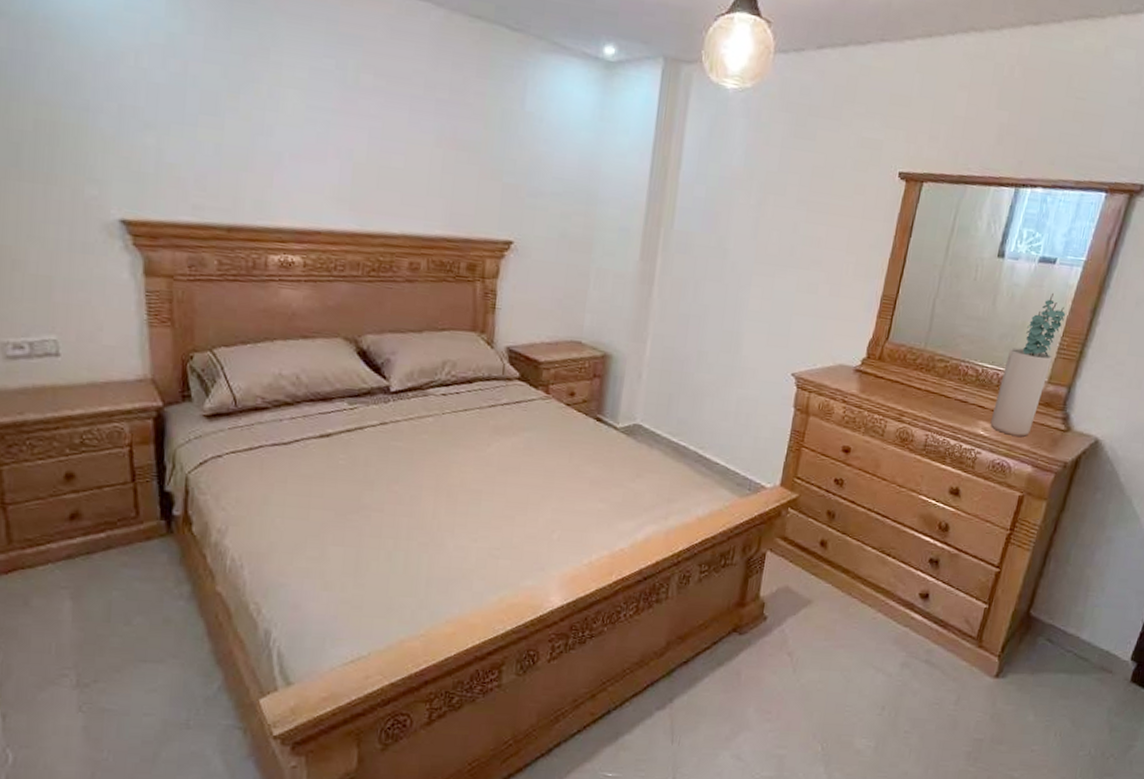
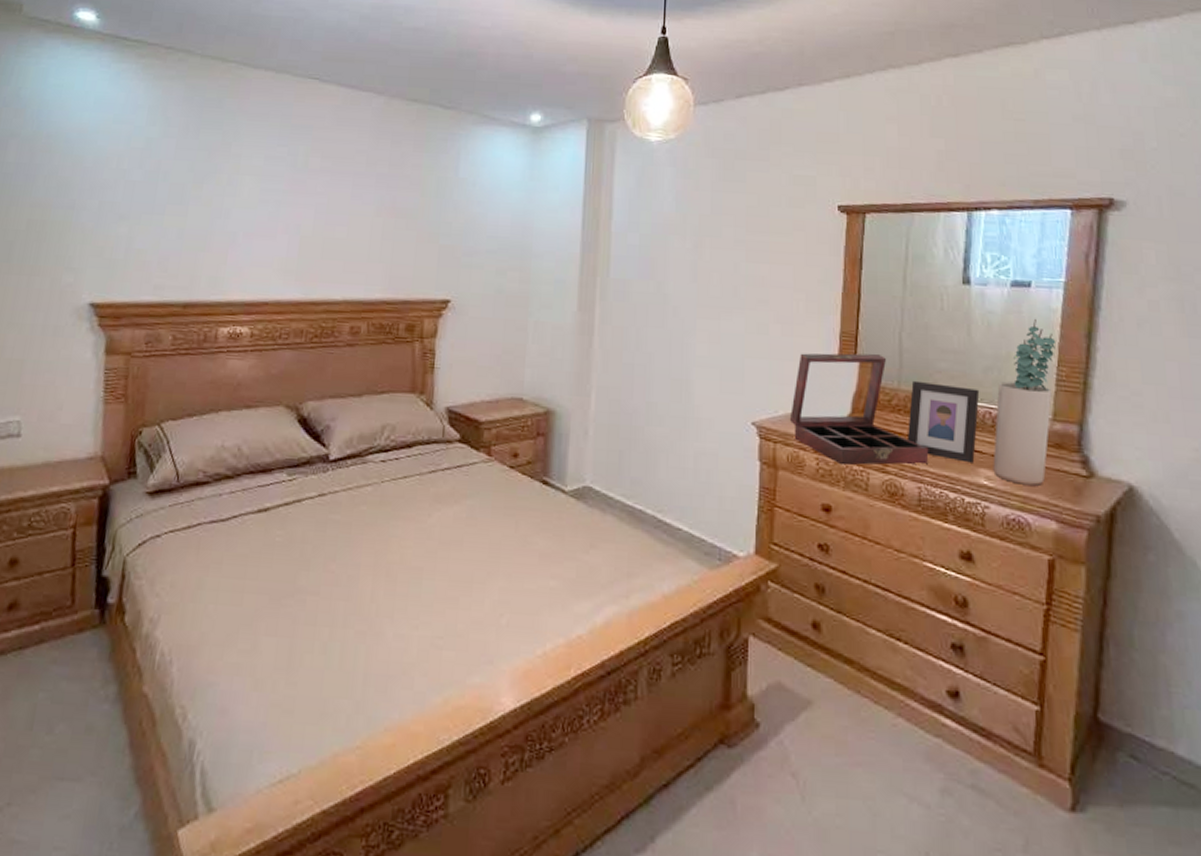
jewelry box: none [825,313,941,416] -> present [789,353,929,466]
picture frame: none [925,342,993,416] -> present [908,380,980,463]

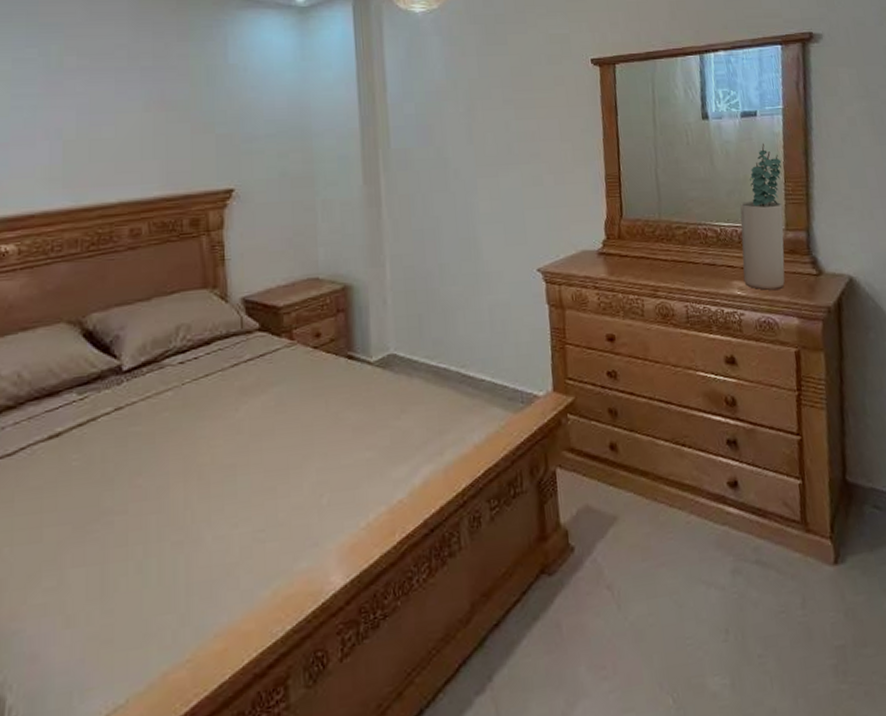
jewelry box: present [789,353,929,466] -> none [569,191,691,297]
picture frame: present [908,380,980,463] -> none [670,210,729,278]

